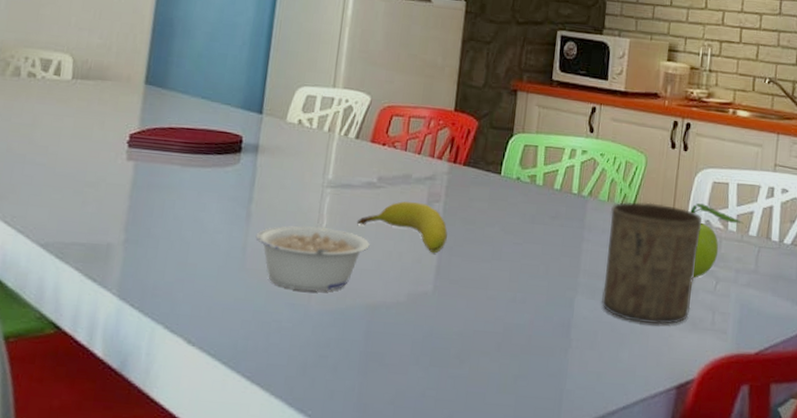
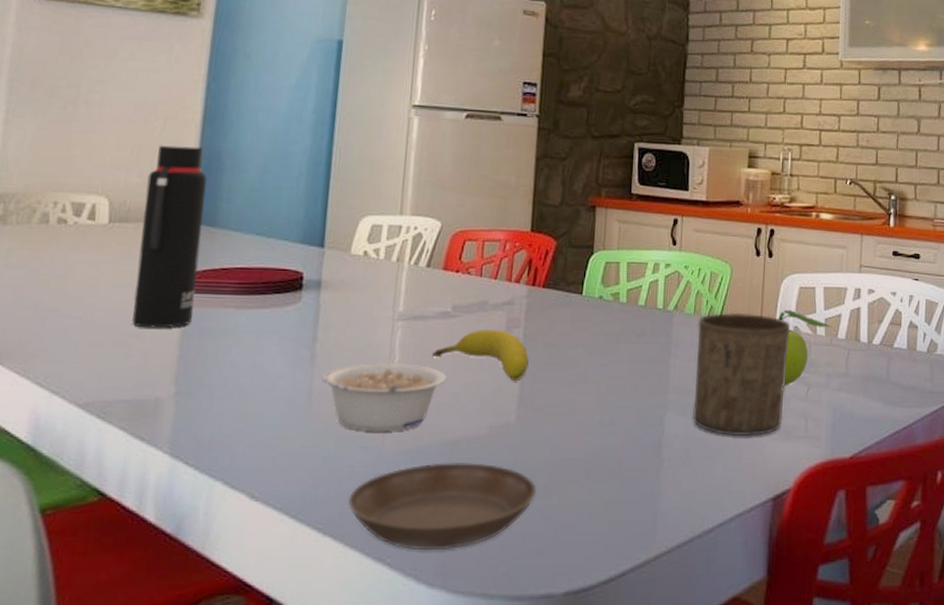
water bottle: none [89,9,160,180] -> present [132,145,208,328]
saucer: none [275,324,450,408] -> present [348,461,537,551]

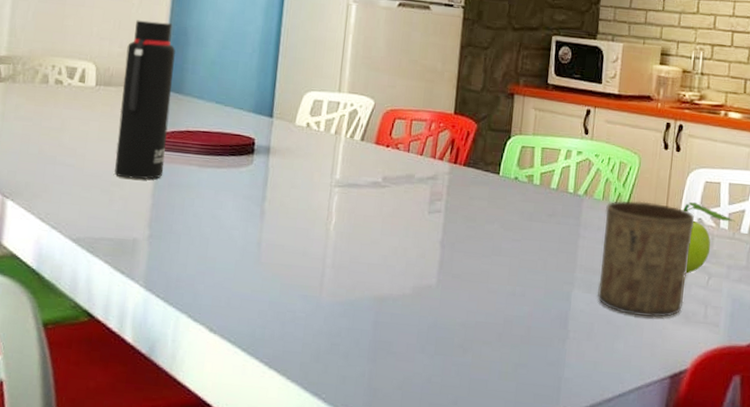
legume: present [322,362,447,431] -> none [269,222,376,284]
saucer: present [348,461,537,551] -> none [290,315,454,392]
fruit: present [431,329,529,382] -> none [363,200,450,249]

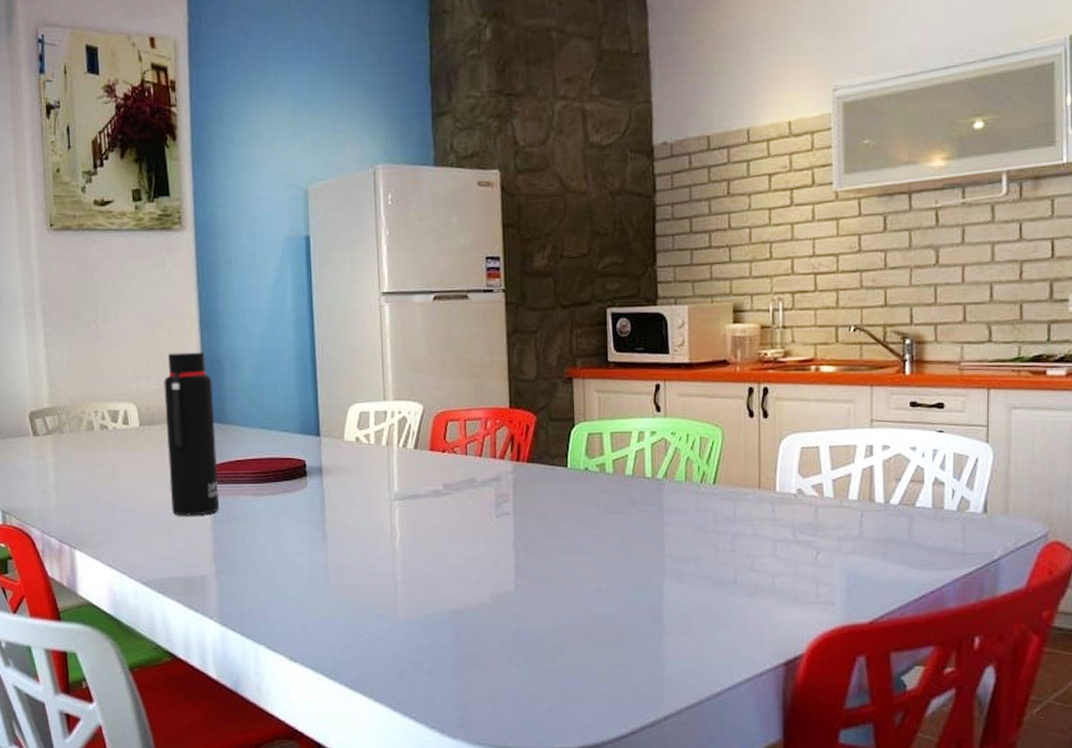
cup: present [597,200,694,318] -> none [690,477,792,603]
fruit: present [683,202,735,274] -> none [778,472,841,551]

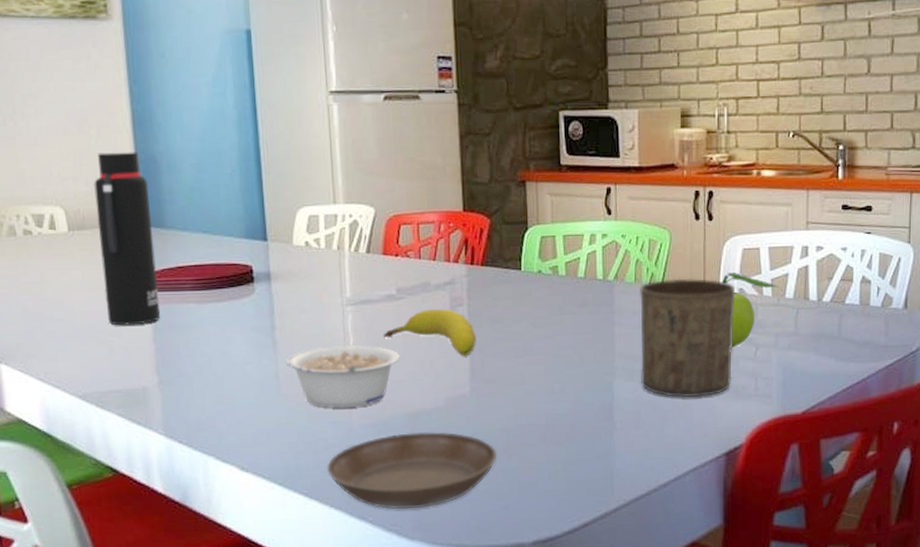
legume: none [334,539,445,601] -> present [285,344,400,408]
saucer: none [372,628,542,707] -> present [327,431,498,510]
fruit: none [429,505,521,554] -> present [383,309,476,357]
cup: none [690,477,792,603] -> present [640,278,734,398]
fruit: none [778,472,841,551] -> present [722,273,779,348]

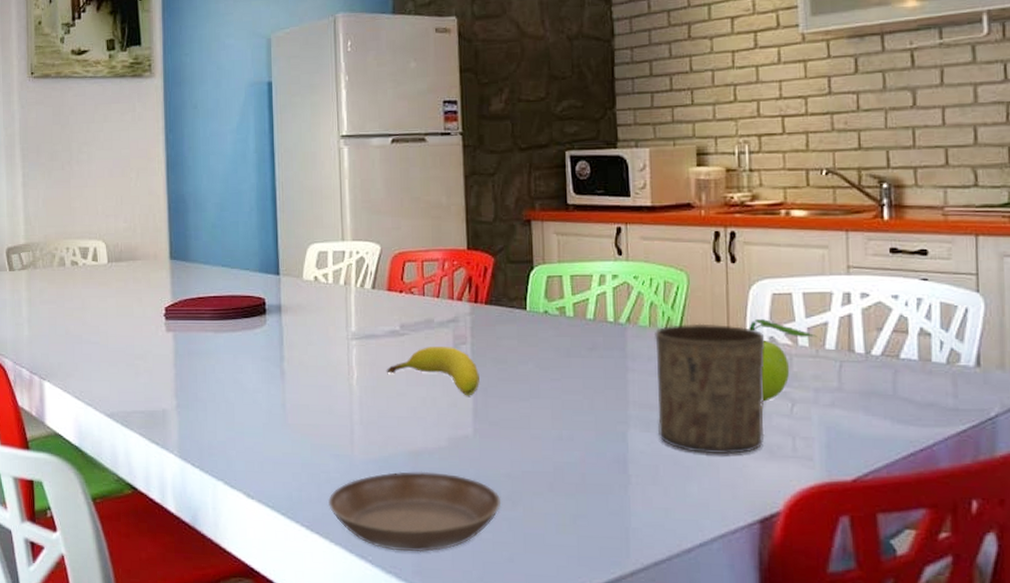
water bottle: present [94,152,161,326] -> none [131,192,182,351]
legume: present [285,344,400,408] -> none [292,378,403,441]

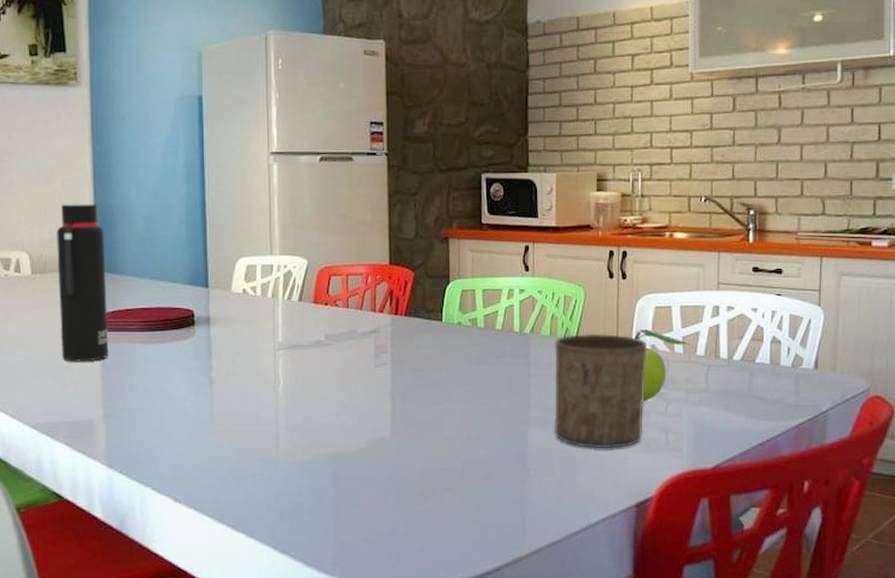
water bottle: none [131,192,182,351] -> present [56,204,109,362]
saucer: present [328,471,502,553] -> none [254,471,415,546]
fruit: present [386,347,480,396] -> none [311,356,398,402]

